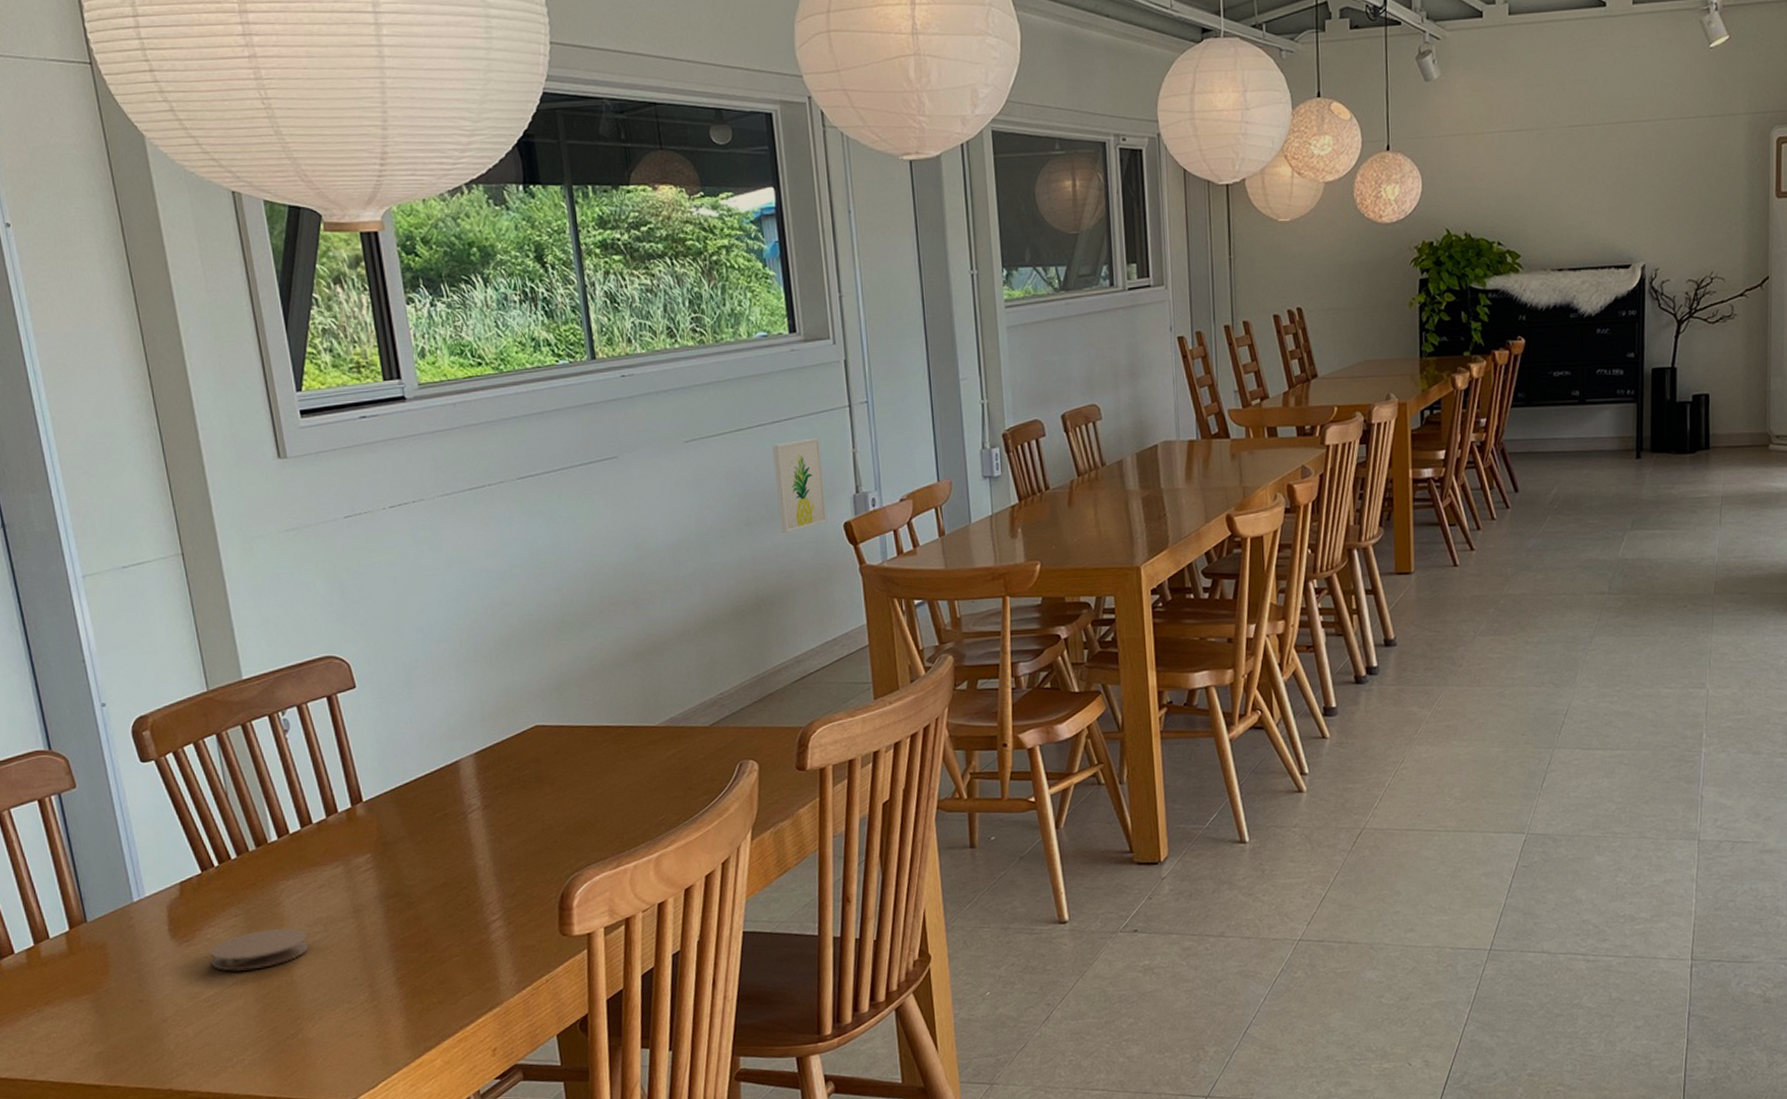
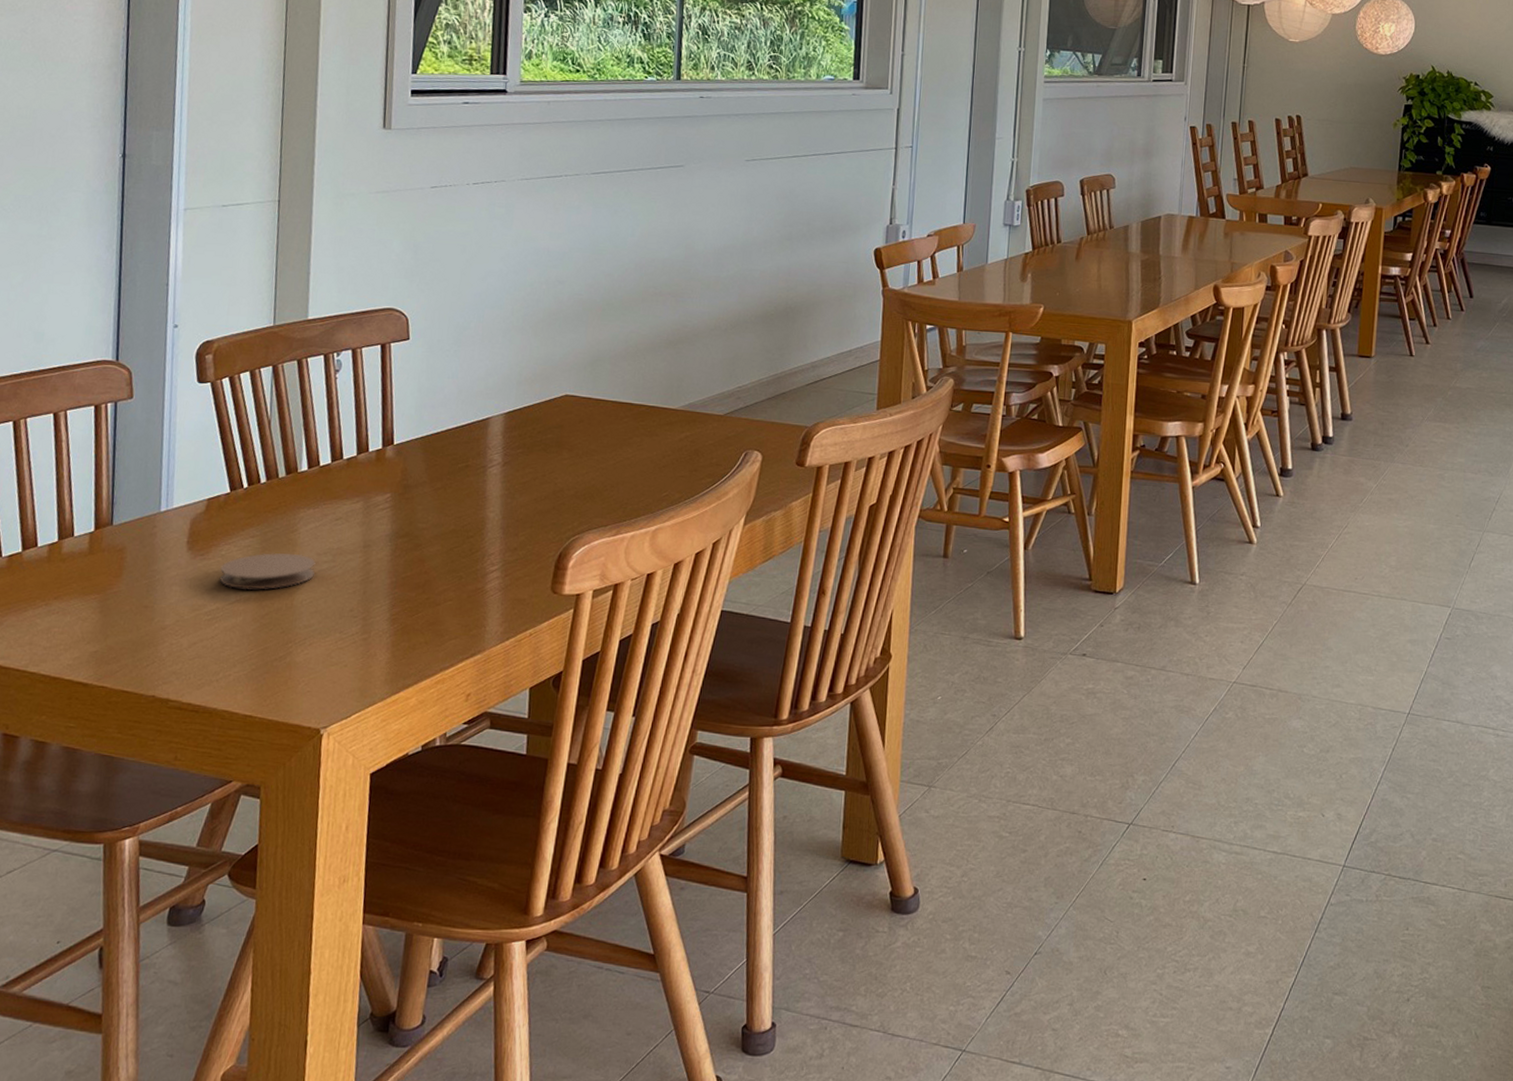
wall art: present [772,437,828,533] -> none [817,171,865,251]

